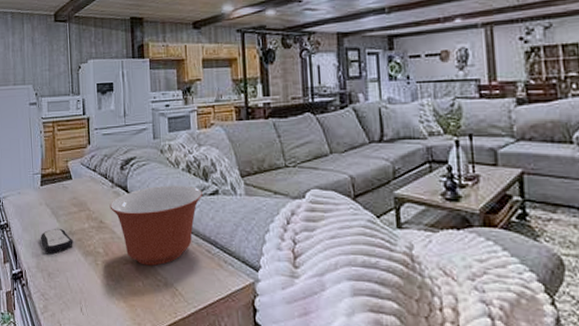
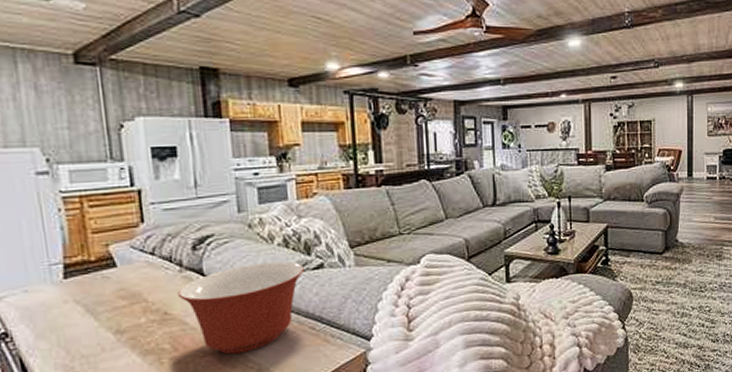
remote control: present [41,228,73,253] -> none [68,327,123,361]

